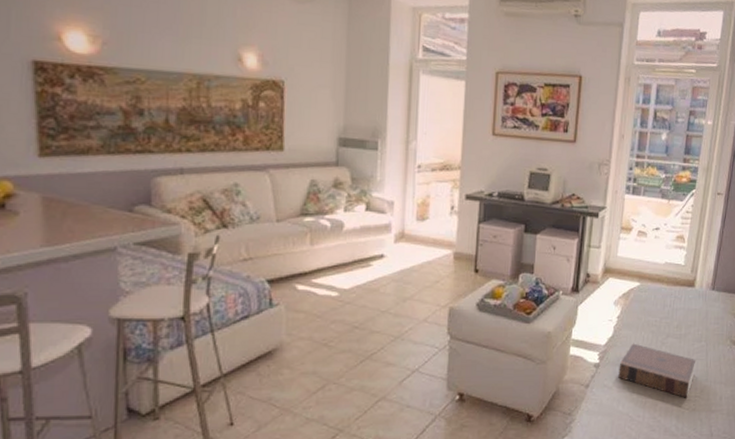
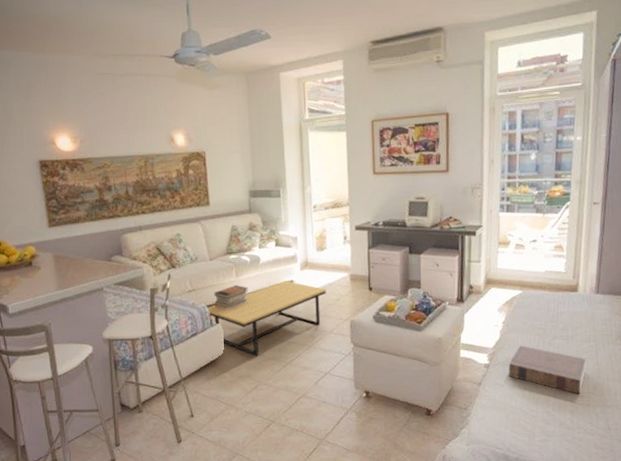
coffee table: none [267,255,424,348] -> present [207,281,326,357]
book stack: none [277,256,326,288] -> present [214,285,249,311]

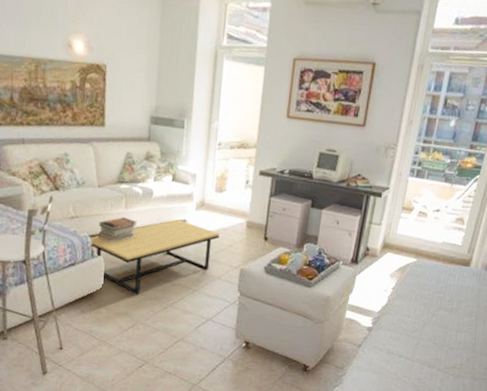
book: present [508,345,586,394] -> none [389,312,465,365]

